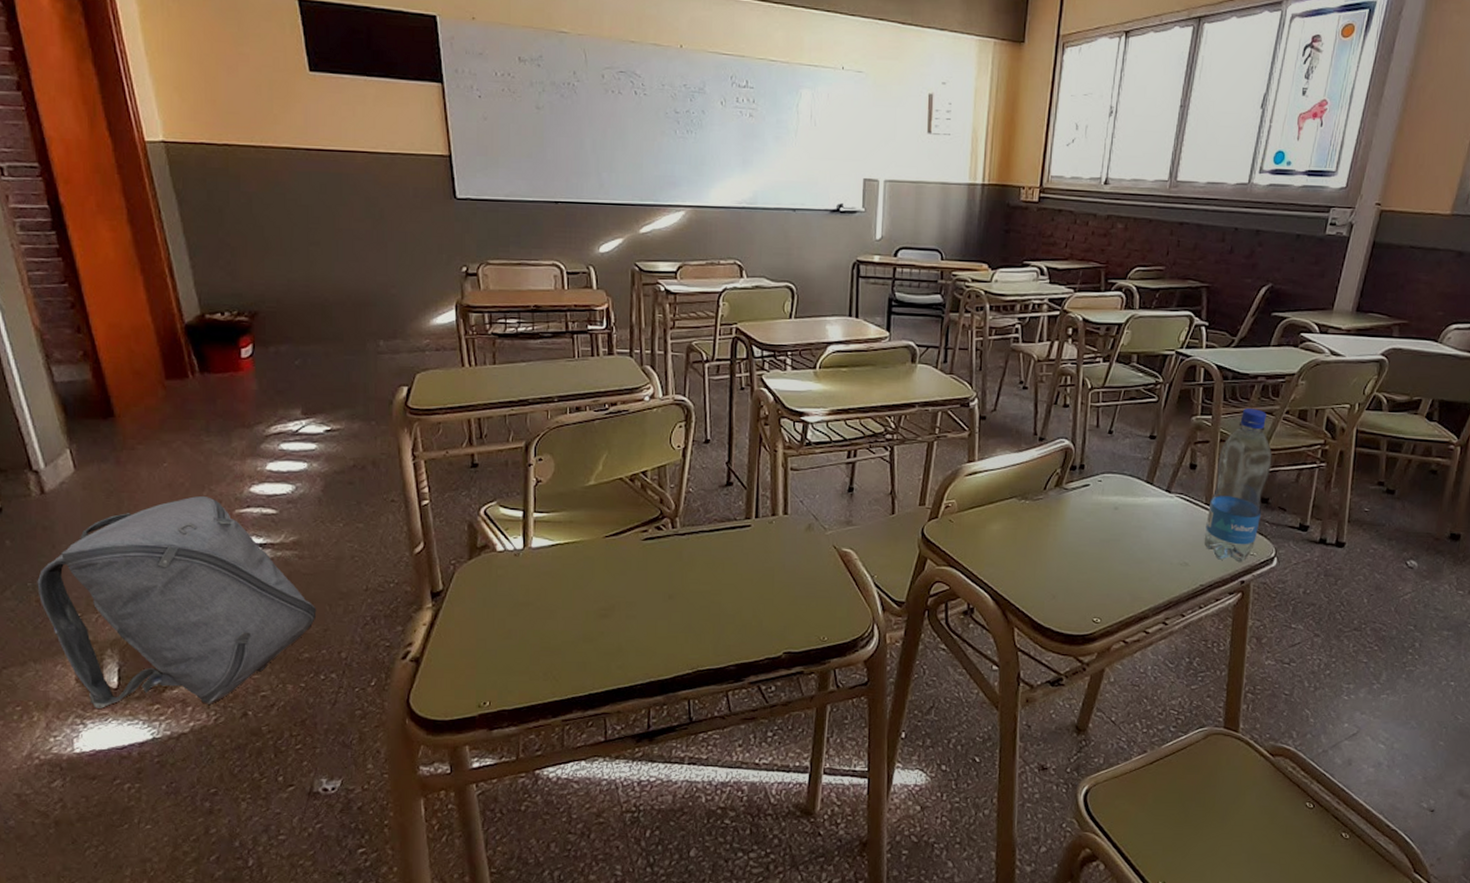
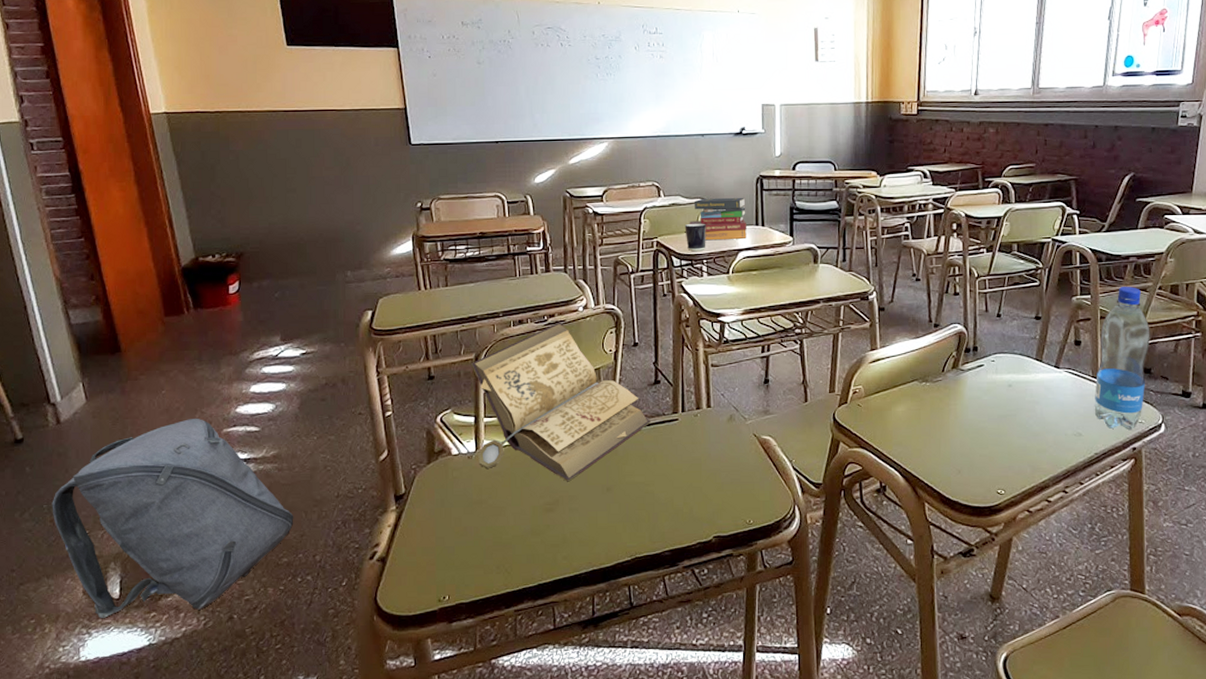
book: none [520,411,720,587] -> present [470,322,651,482]
mug: none [768,309,794,342] -> present [684,223,707,252]
books: none [774,282,839,331] -> present [689,197,748,241]

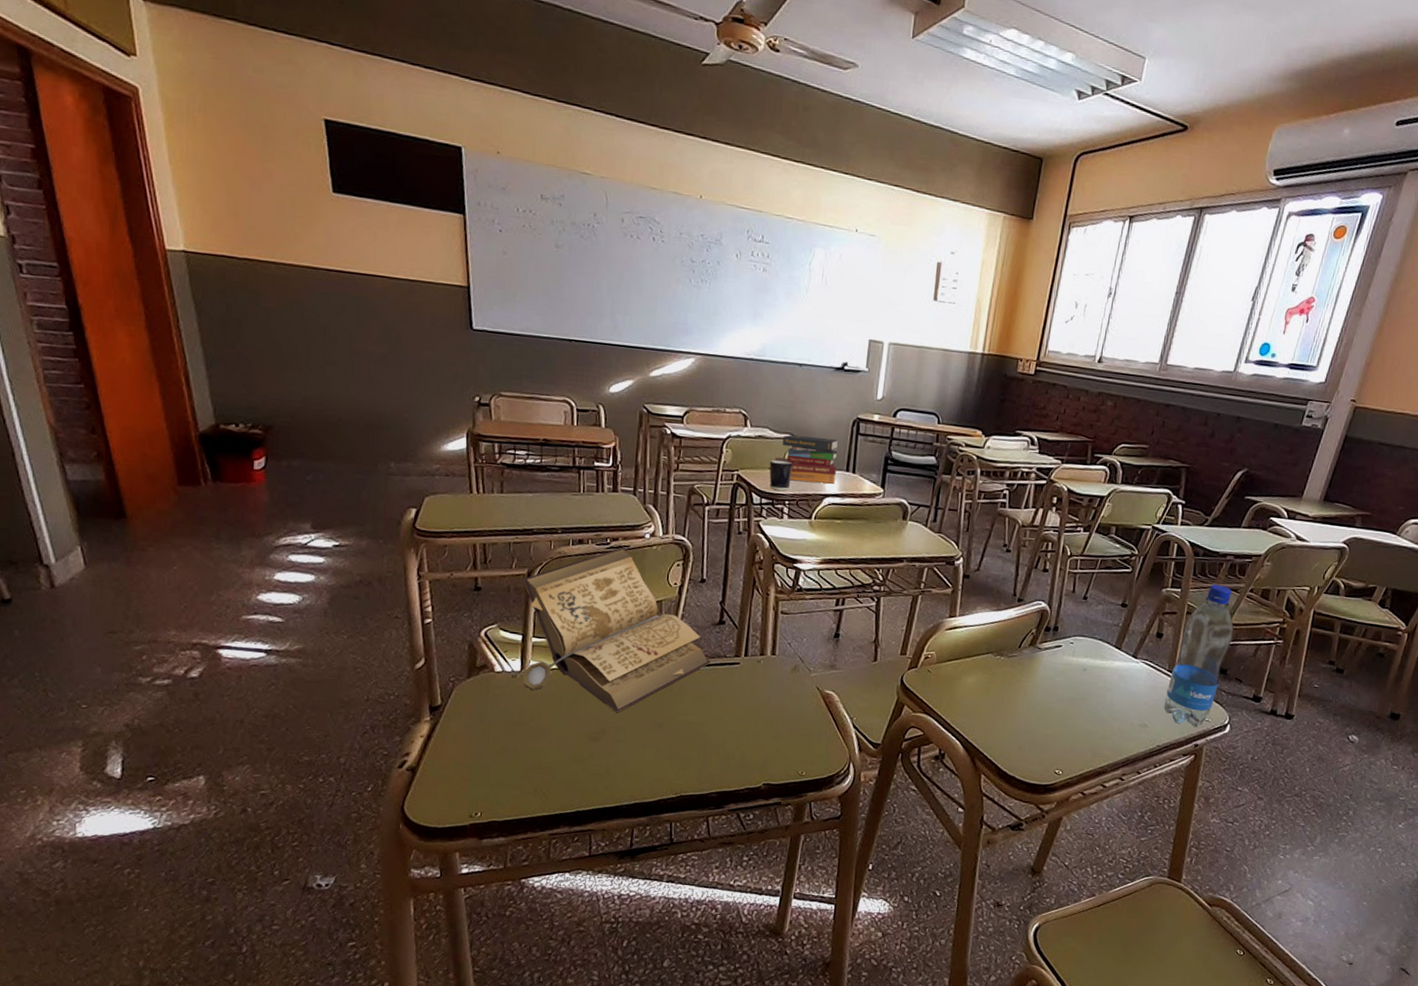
backpack: present [52,418,294,618] -> none [44,600,318,799]

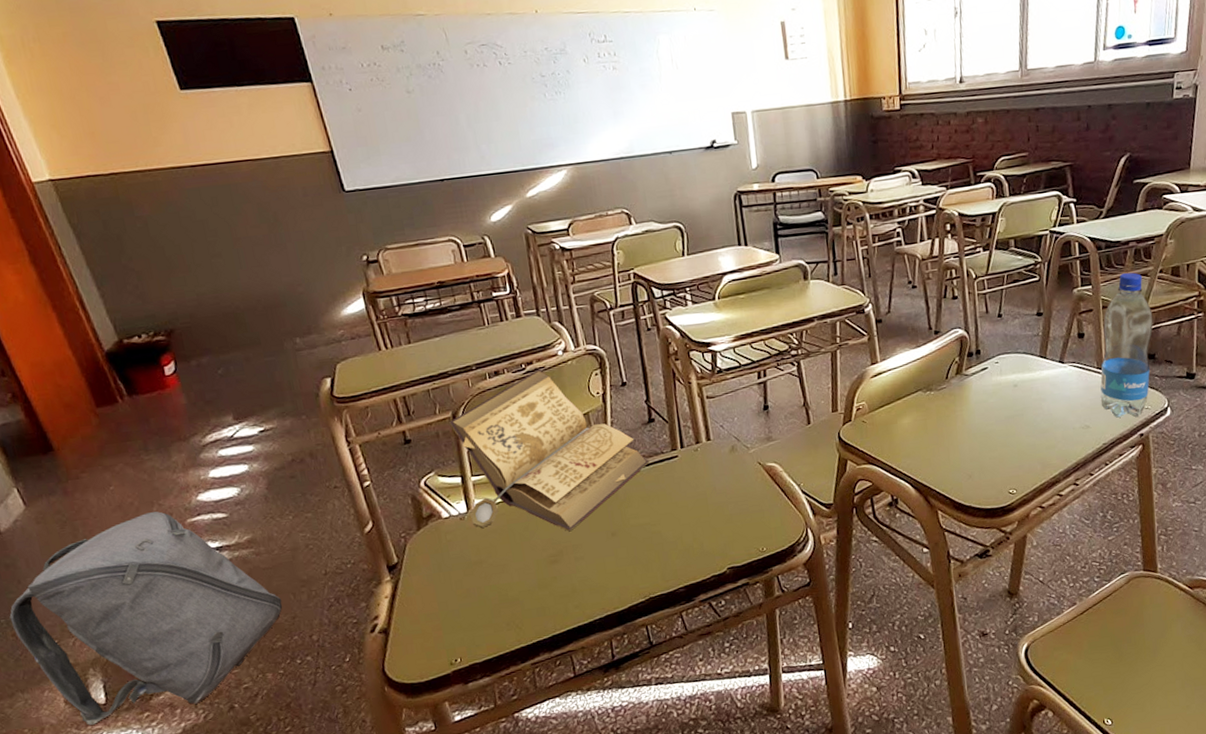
backpack: none [44,600,318,799] -> present [9,511,283,725]
mug: present [769,459,794,491] -> none [661,248,688,280]
books: present [775,434,839,484] -> none [666,216,730,267]

